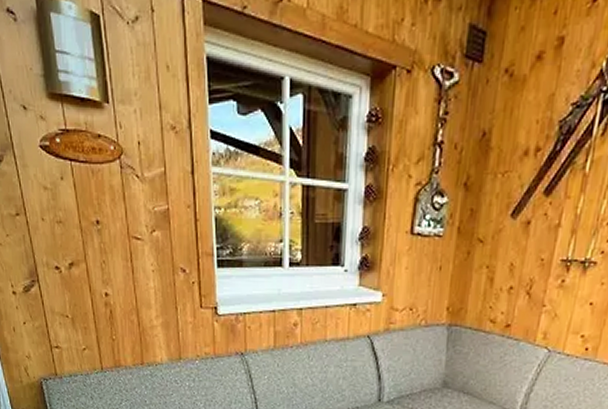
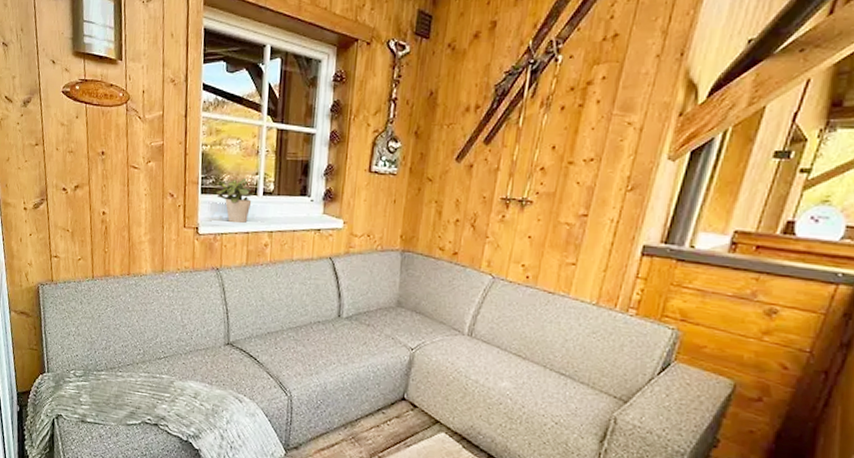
potted plant: none [235,246,280,301] -> present [216,177,255,224]

